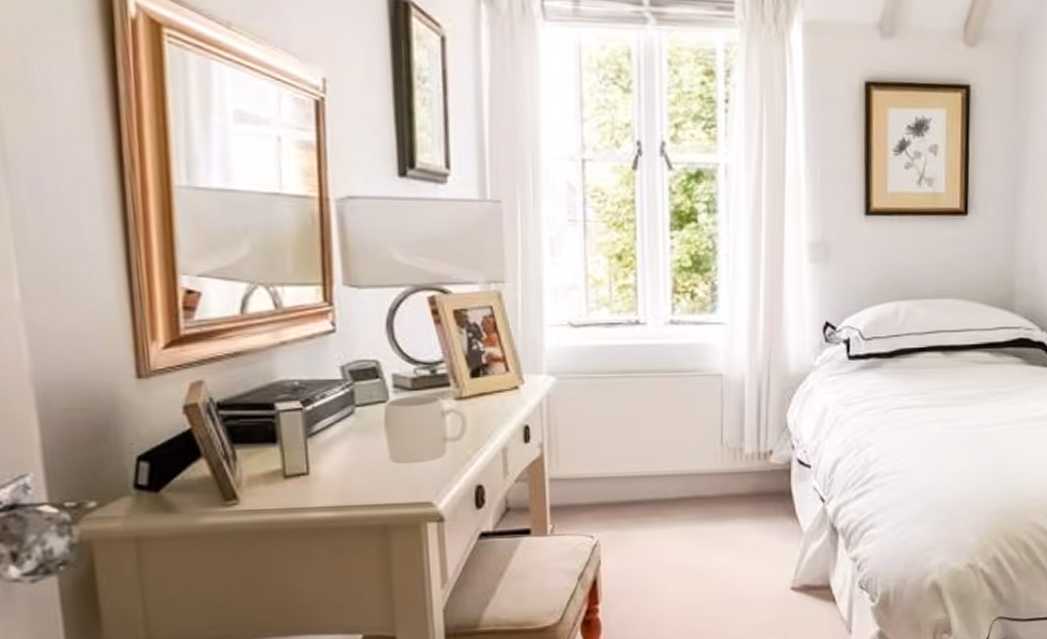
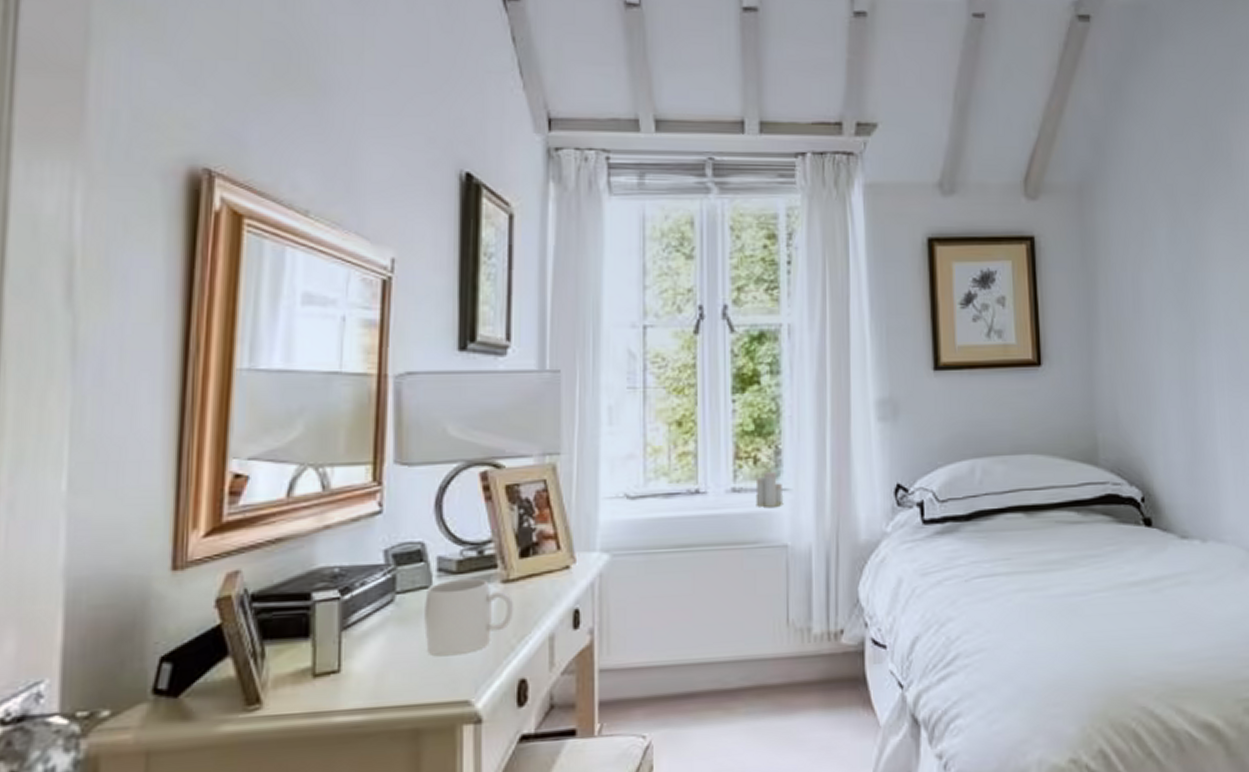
candle: none [693,305,719,339] -> present [756,470,784,507]

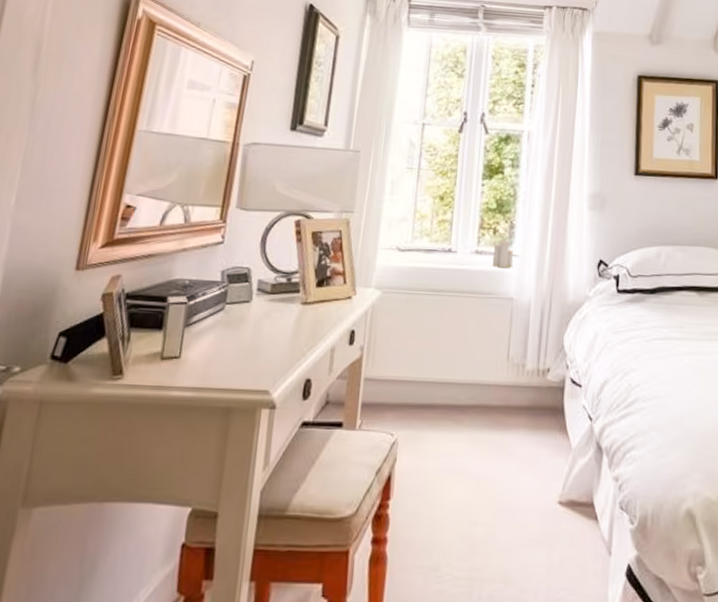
mug: present [424,578,514,657] -> none [242,298,309,356]

